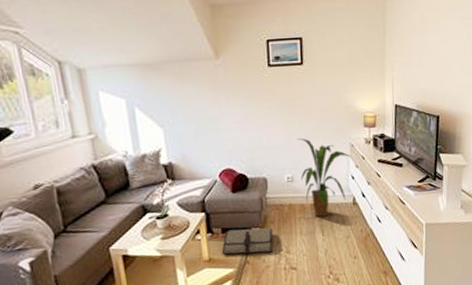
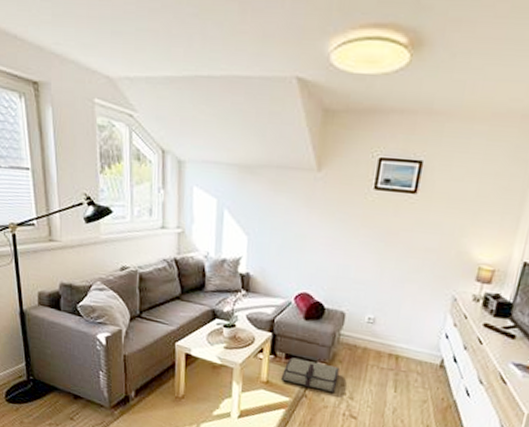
house plant: present [297,138,351,217] -> none [384,277,451,372]

